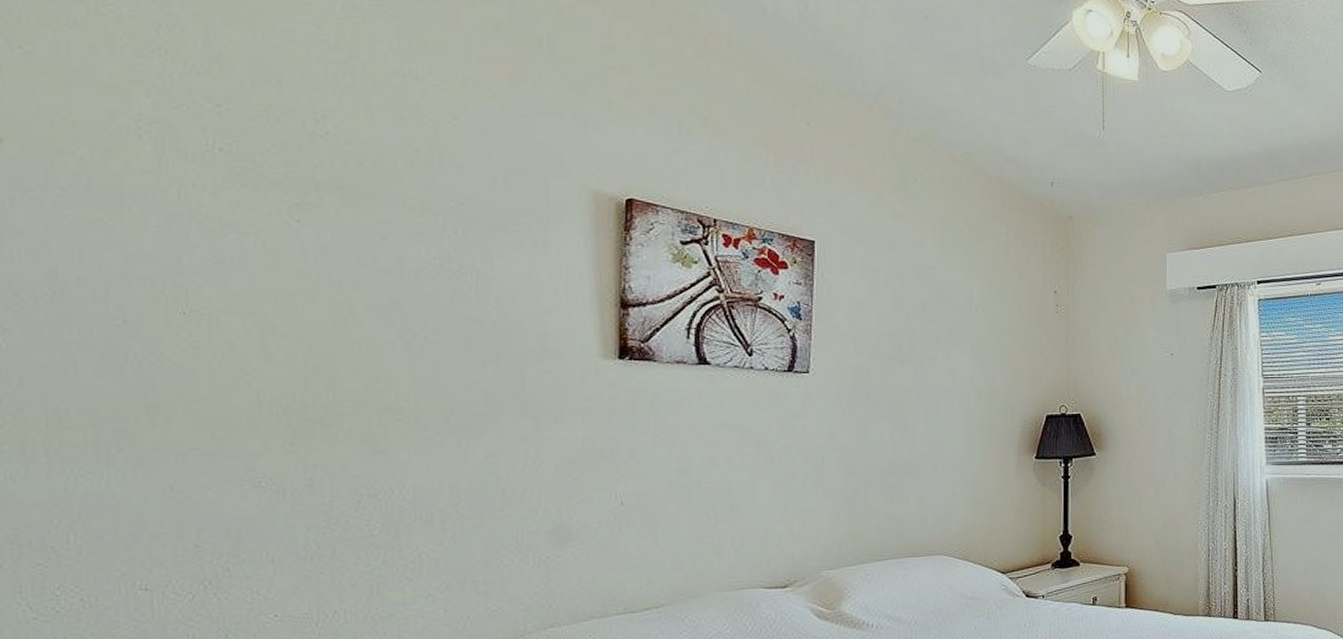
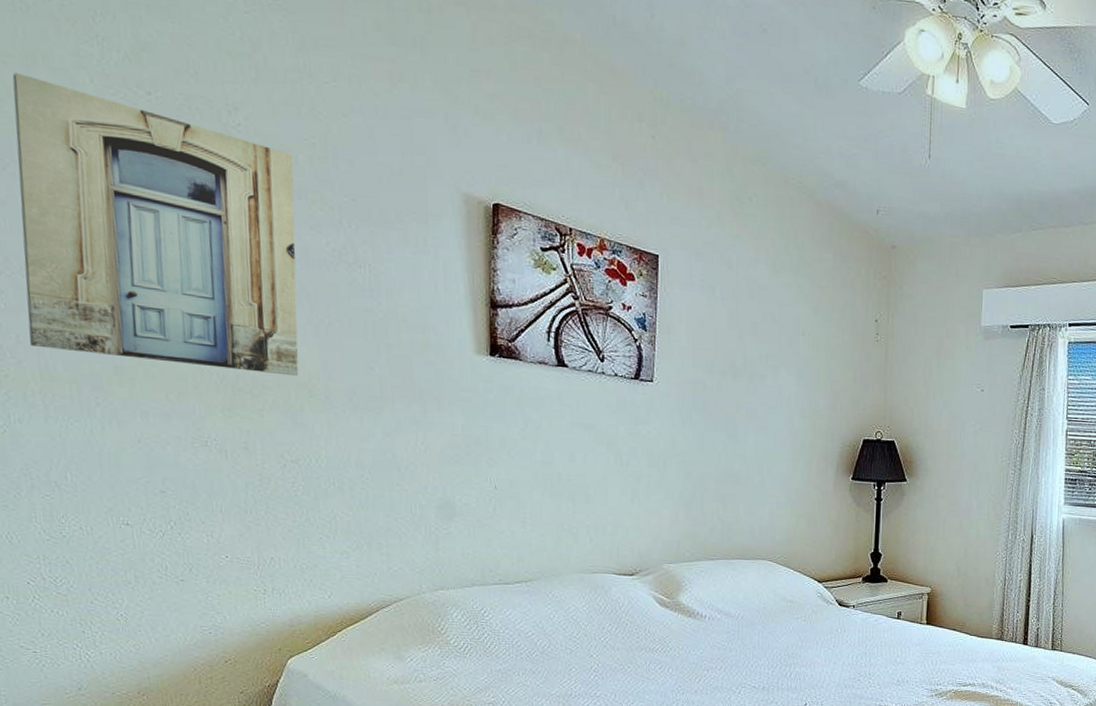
wall art: none [35,90,390,399] -> present [12,72,299,376]

